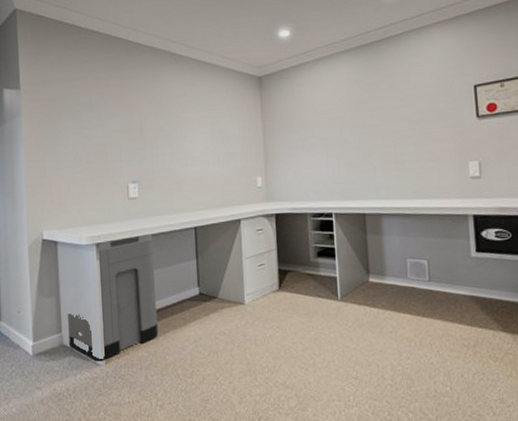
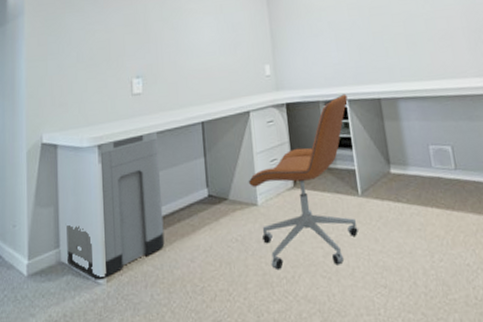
office chair: none [236,208,336,360] -> present [248,94,359,269]

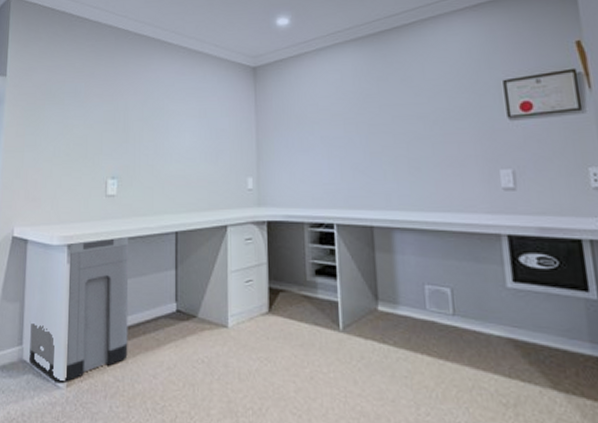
office chair: present [248,94,359,269] -> none [219,217,336,404]

